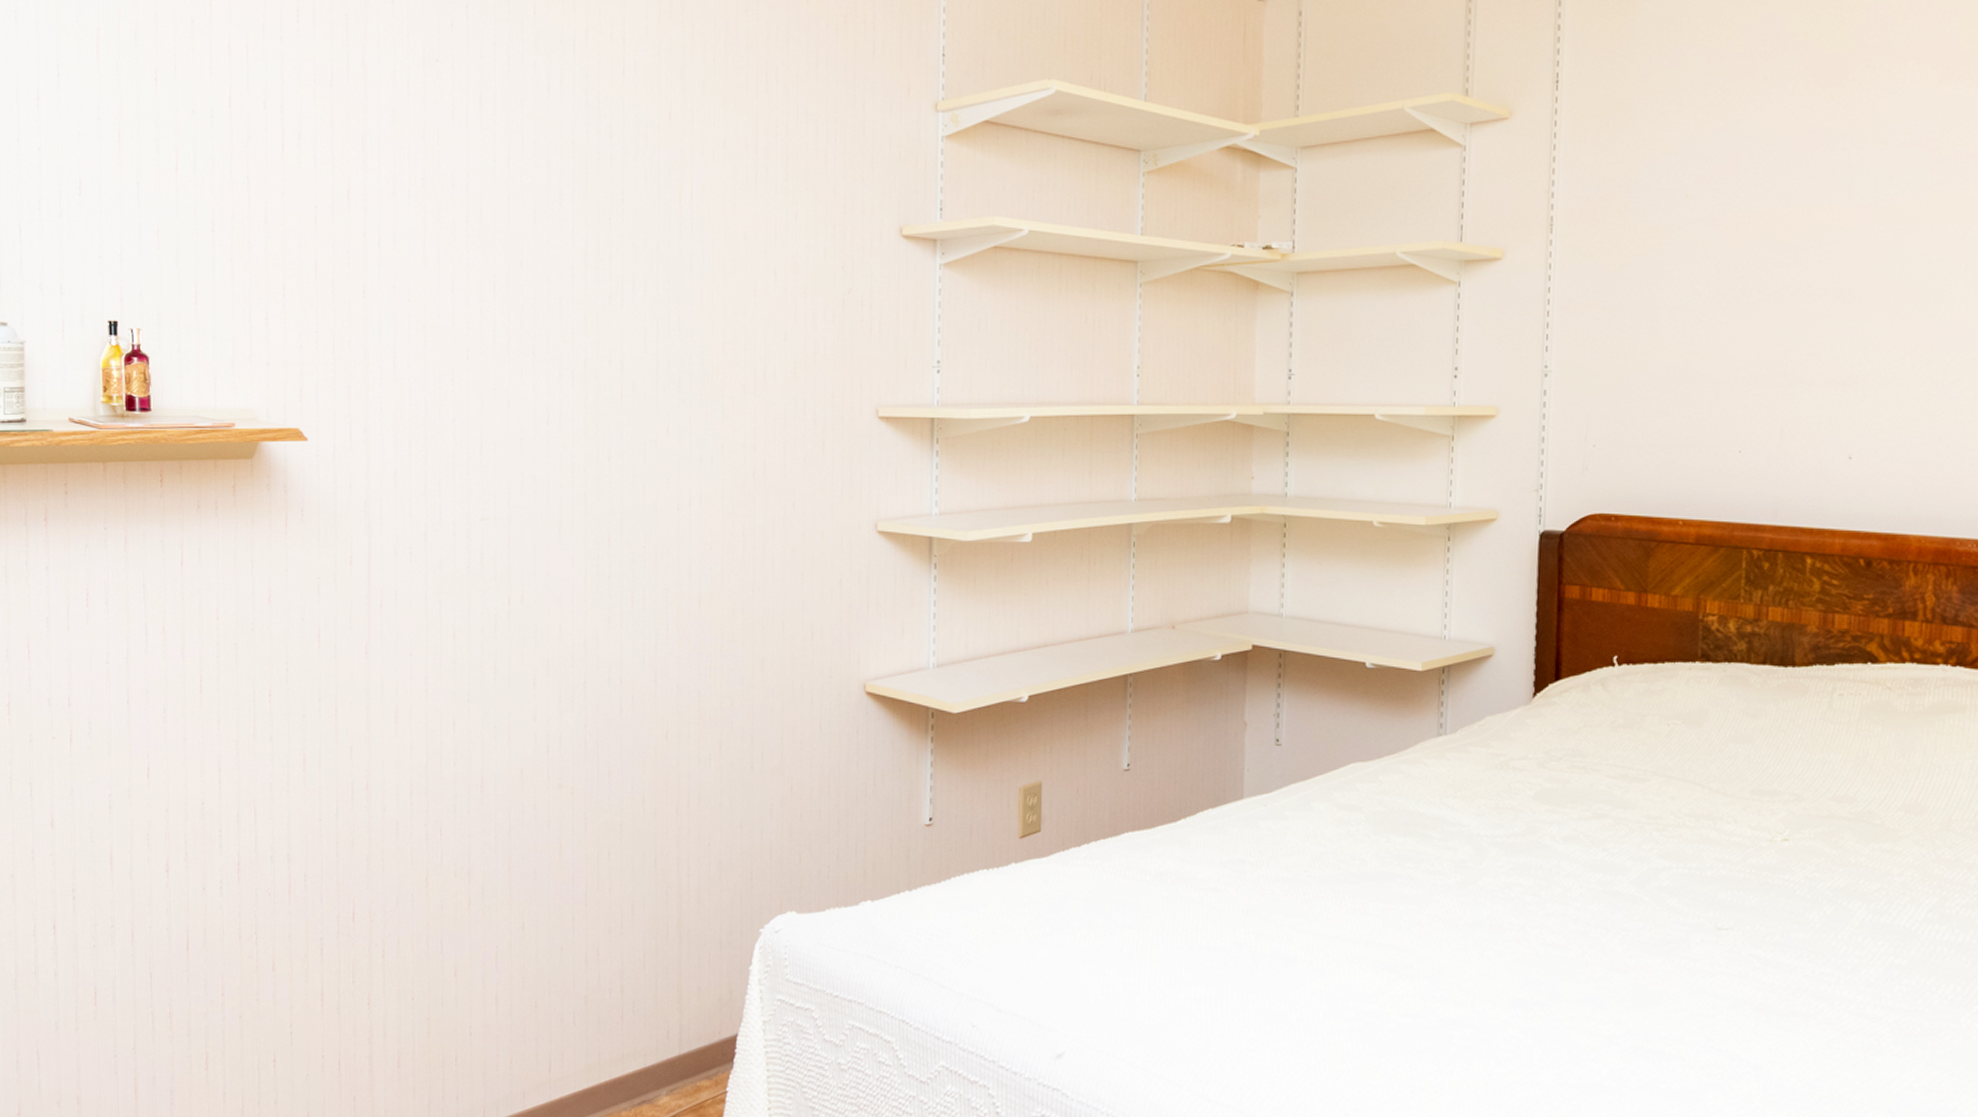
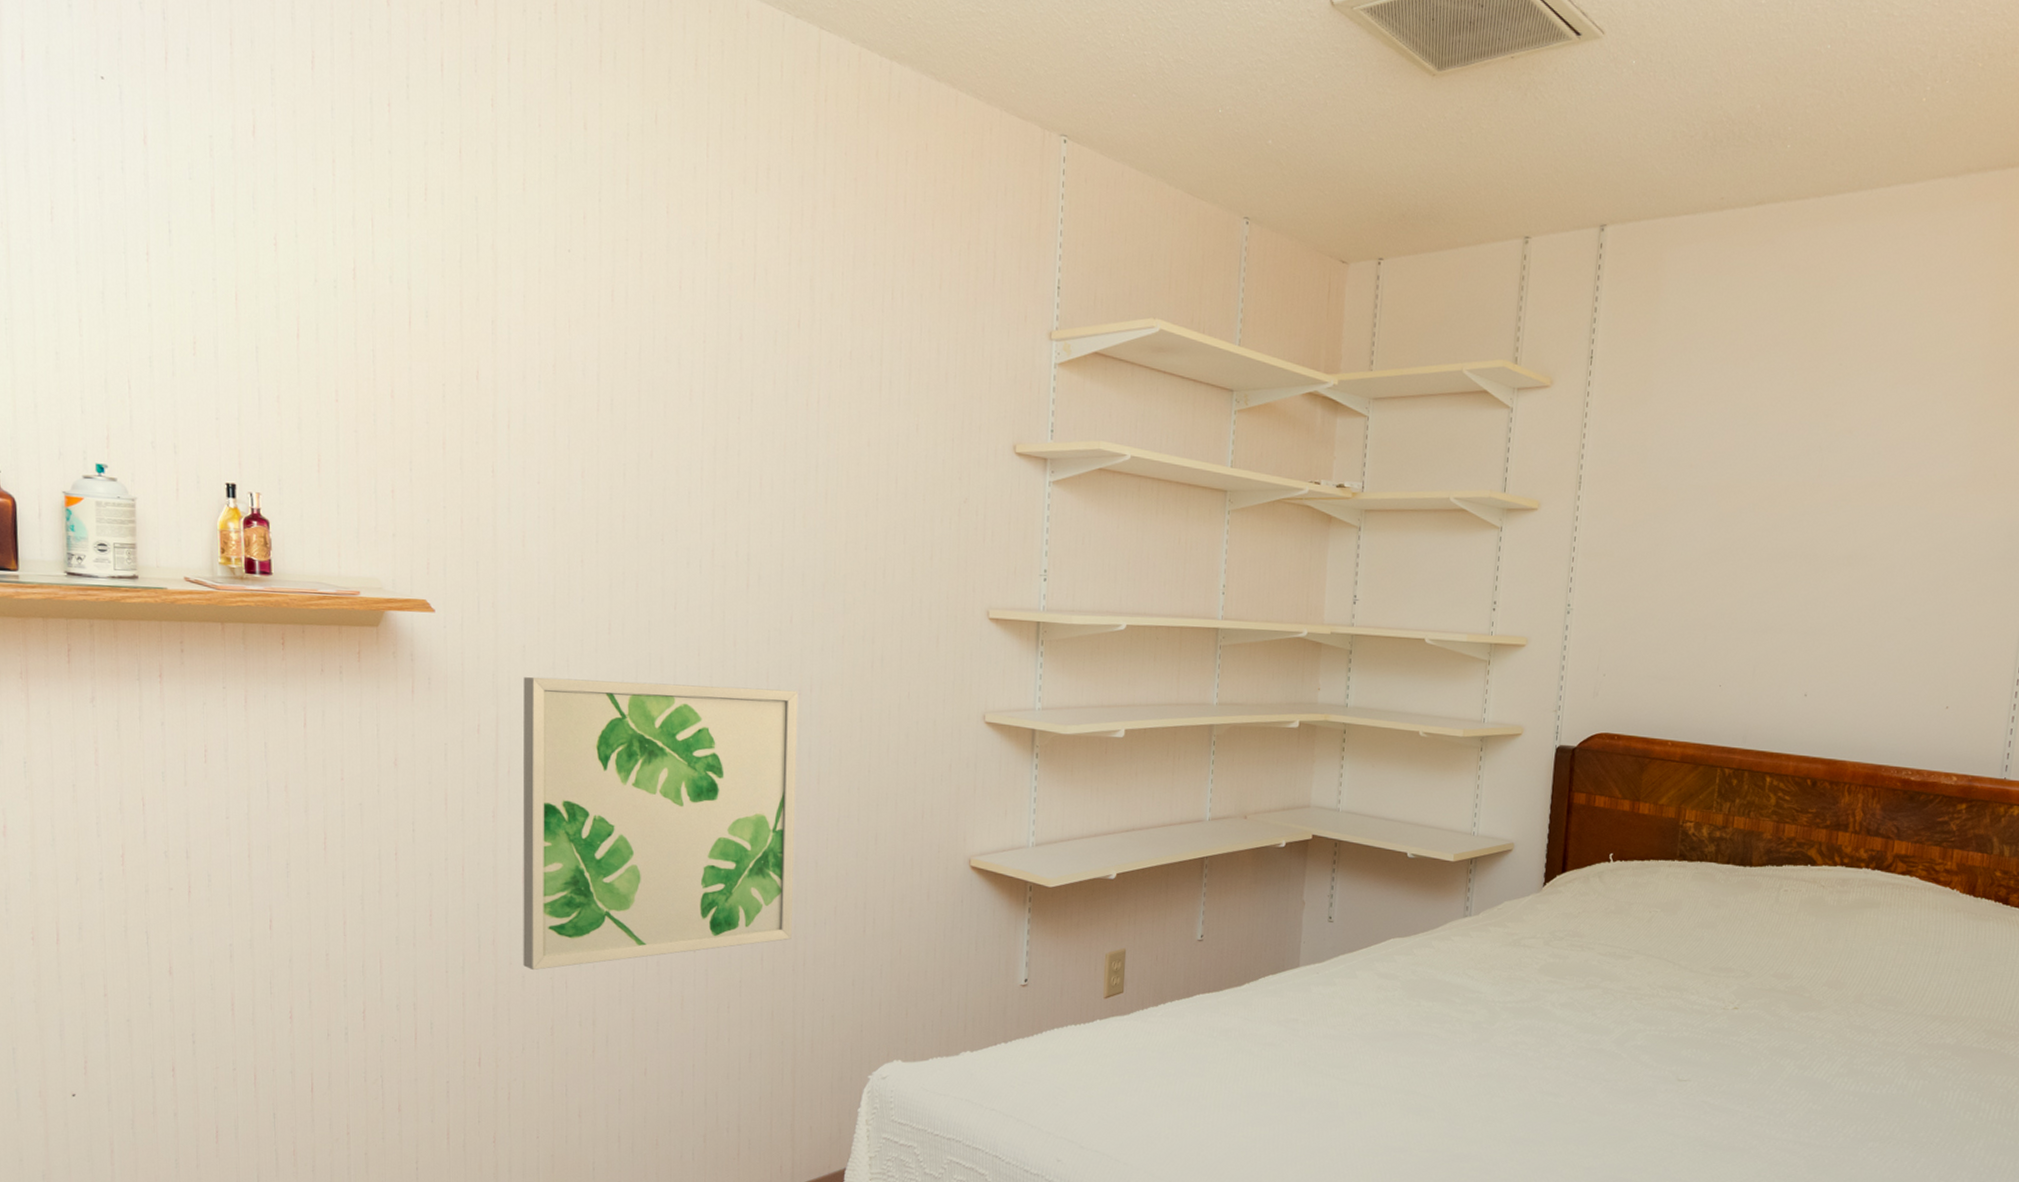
wall art: none [395,503,677,817] -> present [523,677,799,971]

